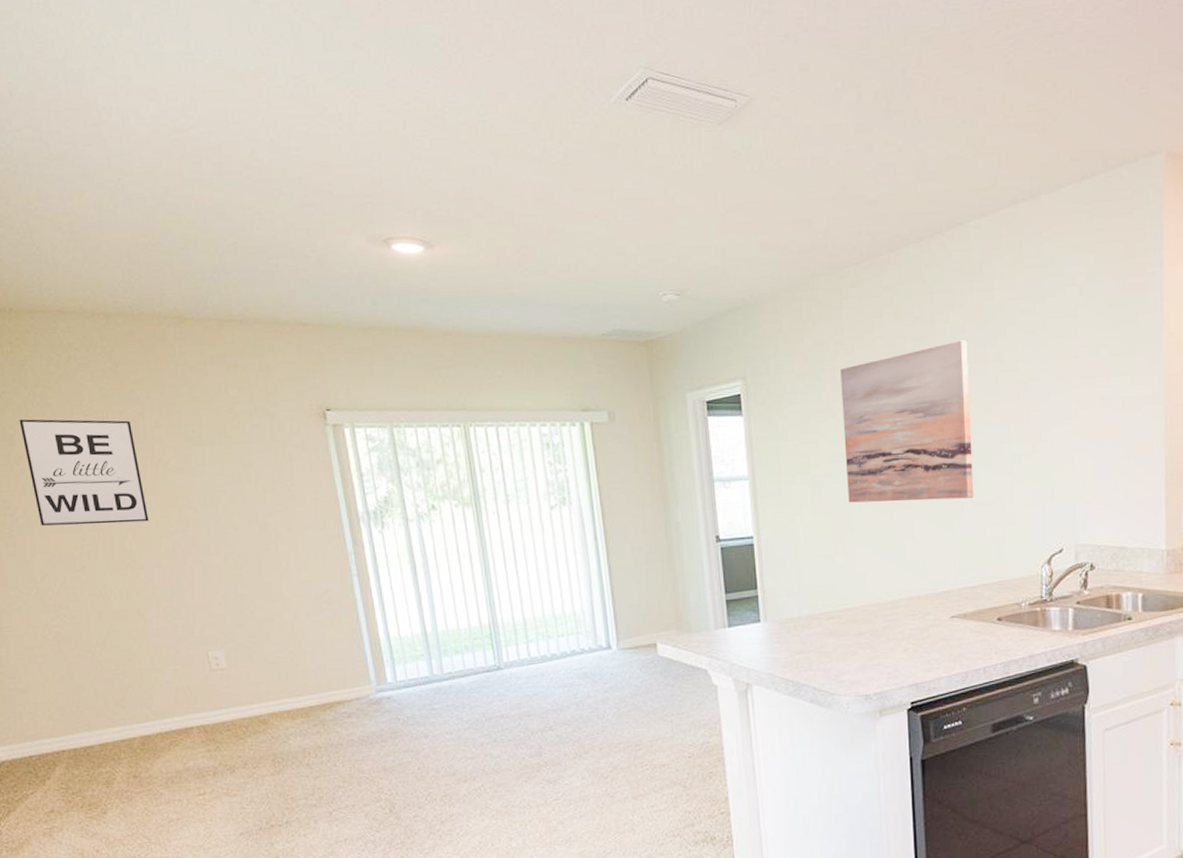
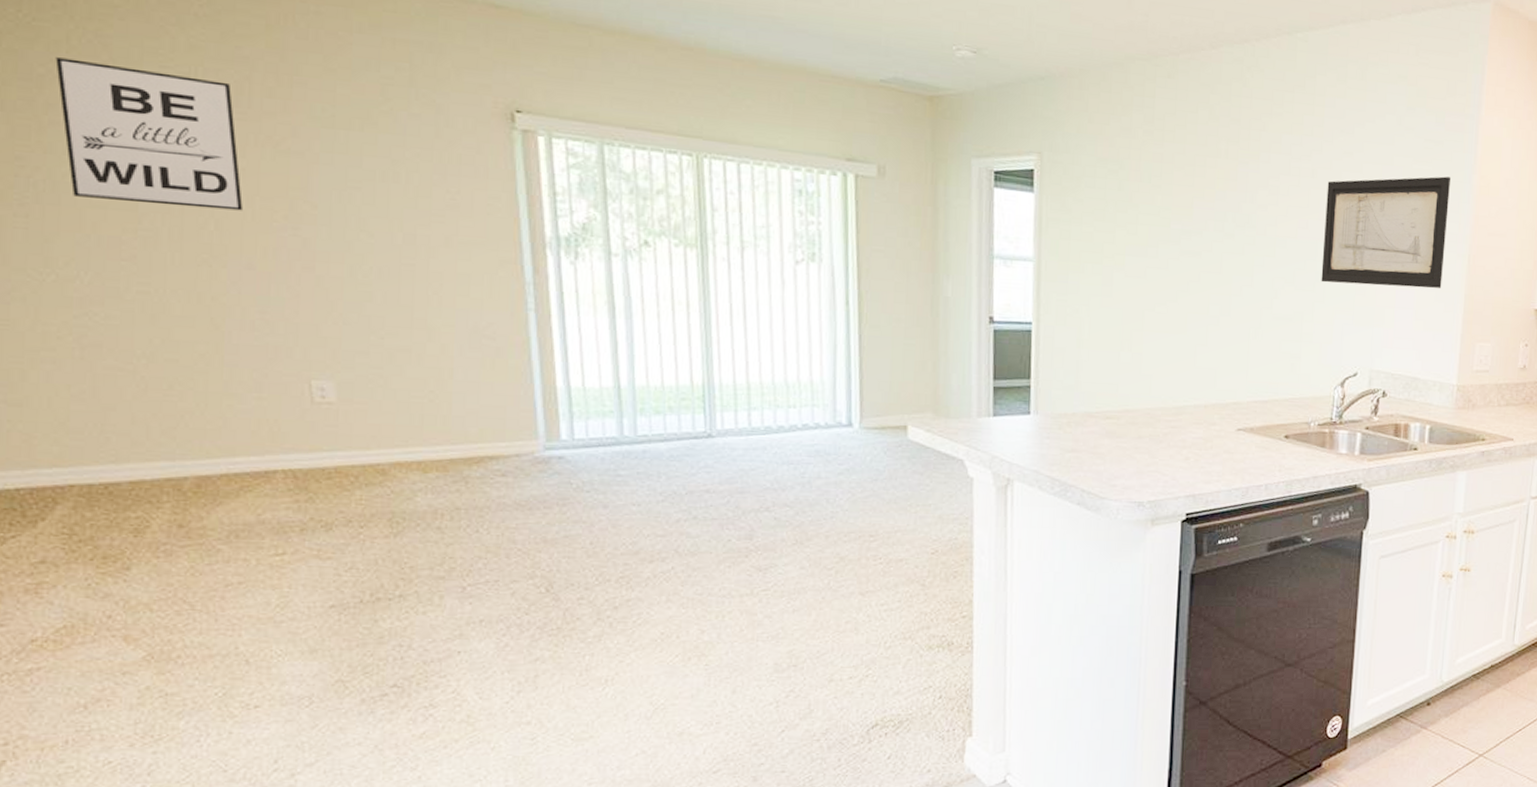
wall art: present [840,340,974,503] -> none [1141,150,1282,311]
wall art: none [1014,339,1140,464] -> present [1321,176,1450,289]

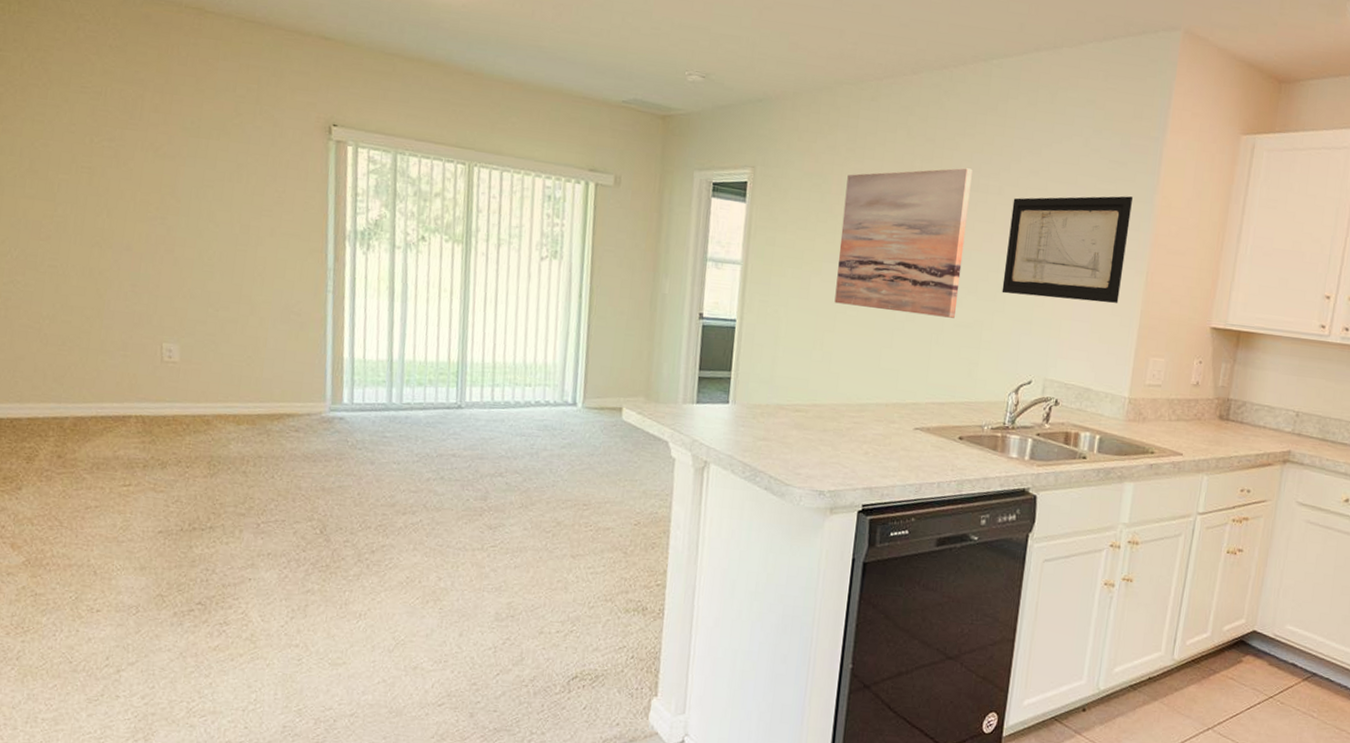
wall art: present [55,57,243,211] -> none [11,79,129,203]
wall art: none [1141,150,1282,311] -> present [834,168,972,318]

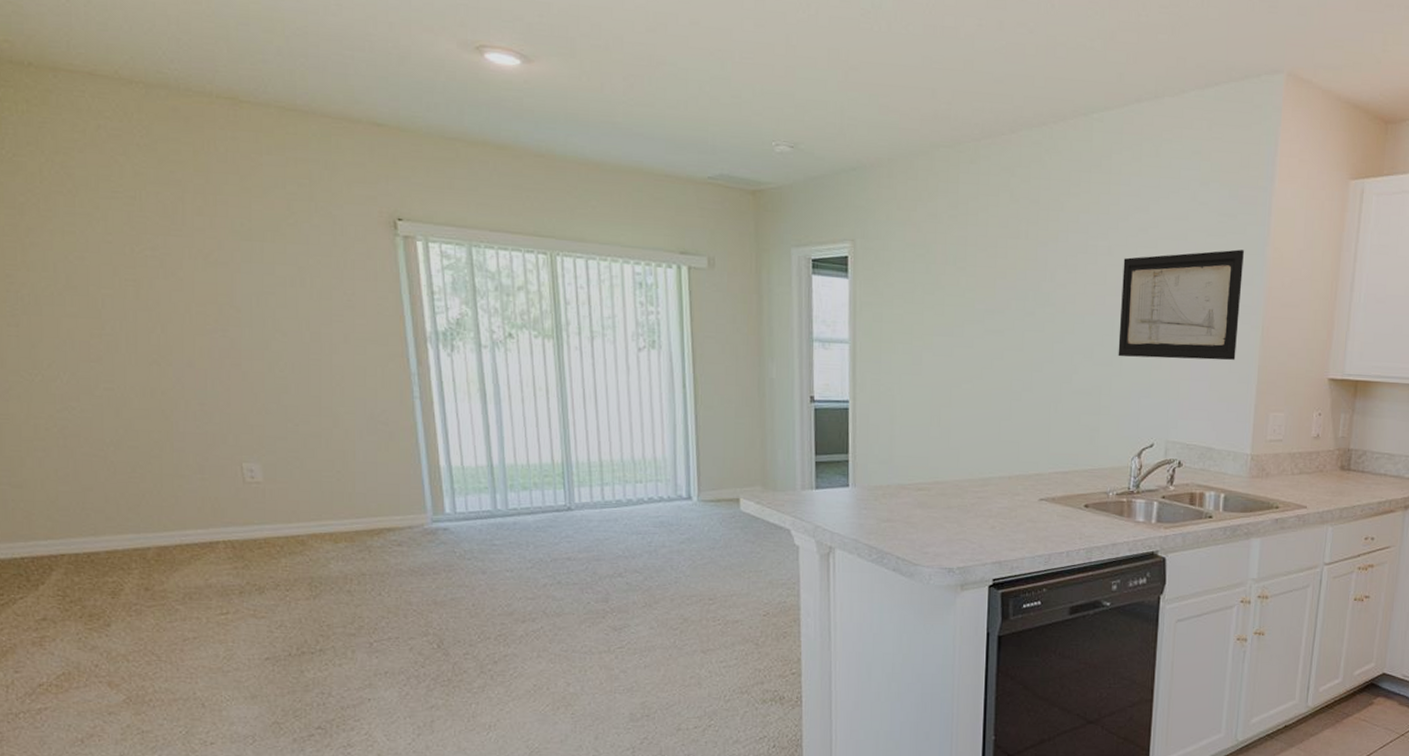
wall art: present [834,168,972,318] -> none [948,229,1080,385]

